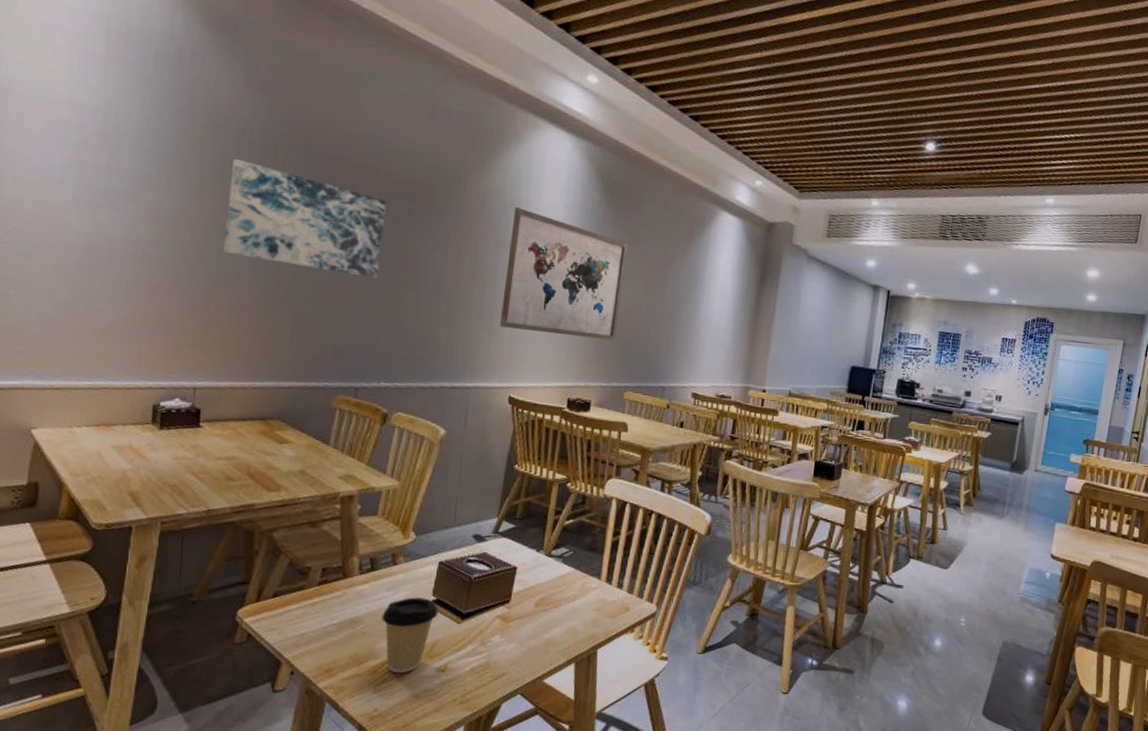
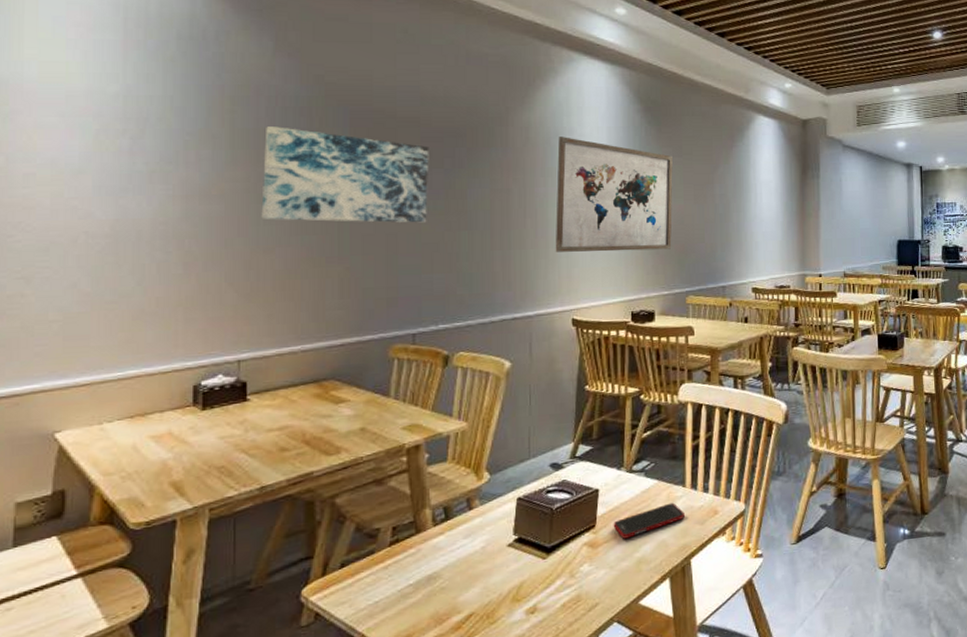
coffee cup: present [381,597,439,674] -> none [461,538,522,626]
cell phone: none [526,592,597,619] -> present [613,502,685,539]

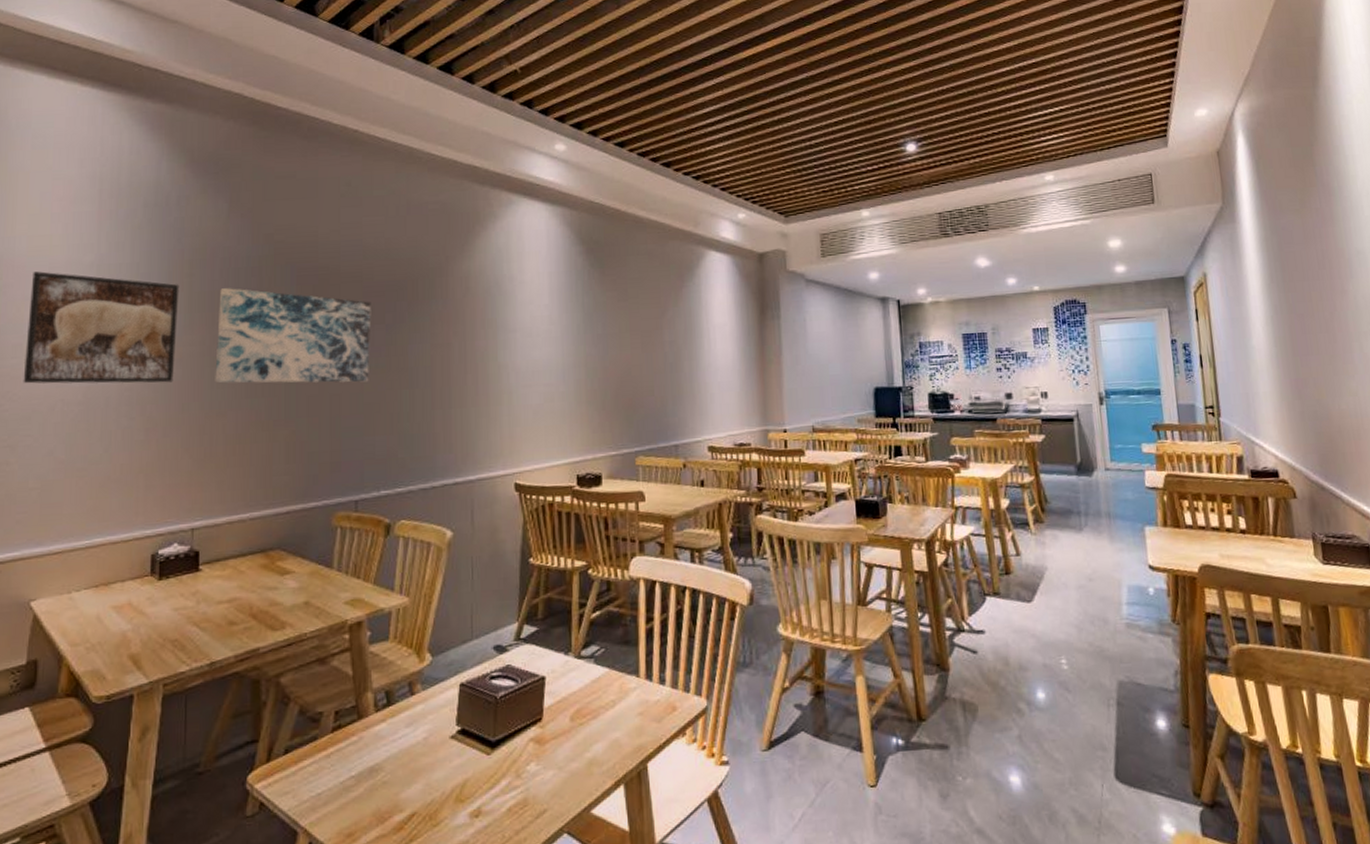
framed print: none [38,99,220,218] -> present [23,271,180,384]
wall art: present [555,137,673,252] -> none [496,285,619,410]
cell phone: present [613,502,685,539] -> none [561,695,639,735]

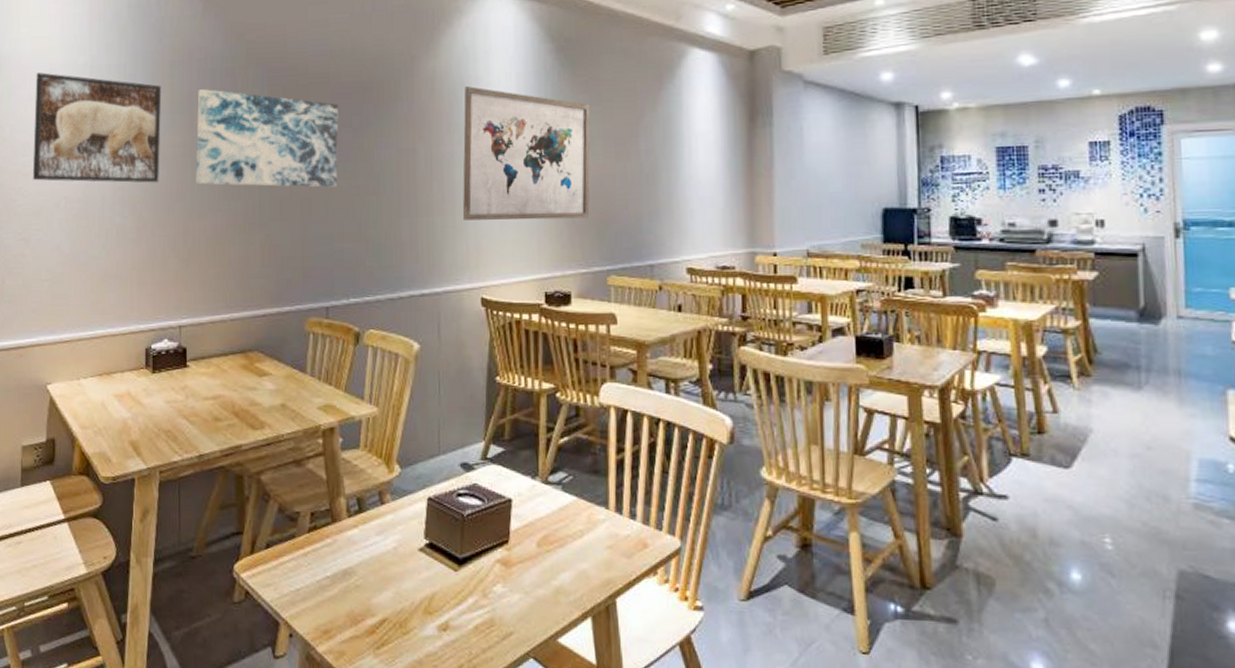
wall art: none [496,285,619,410] -> present [462,86,590,220]

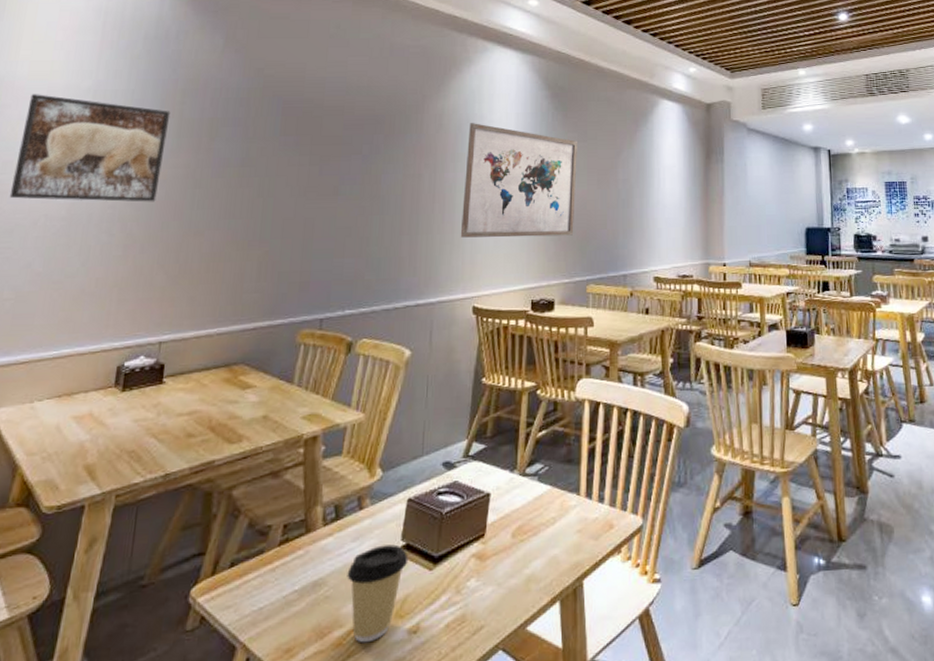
wall art: present [195,89,339,187] -> none [196,116,350,208]
coffee cup: none [374,541,433,634] -> present [347,544,409,643]

